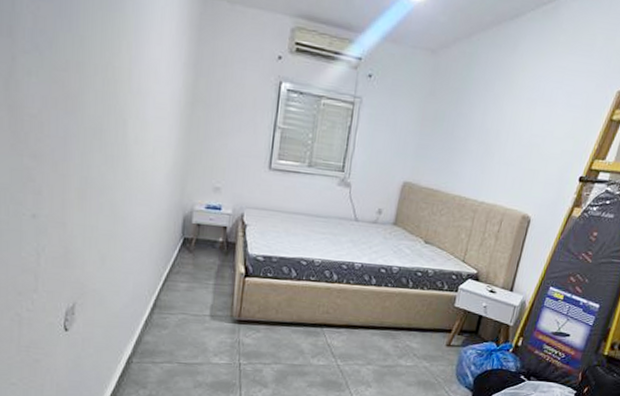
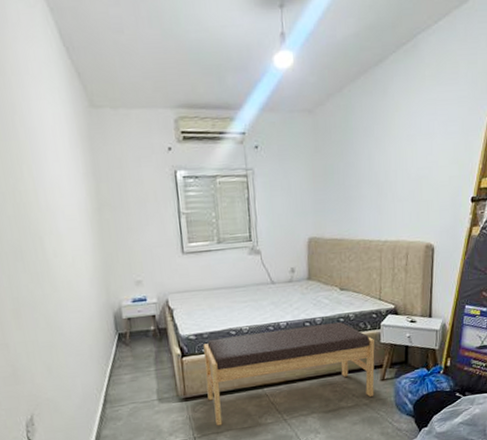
bench: none [263,264,449,360] -> present [203,322,375,426]

